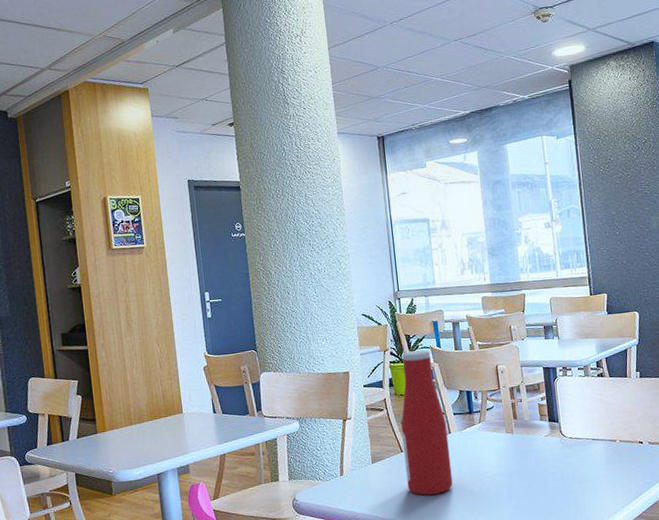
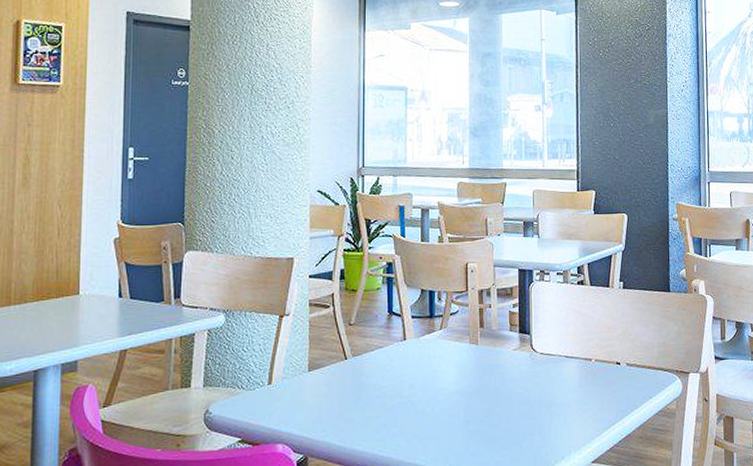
bottle: present [401,350,453,496] -> none [348,238,402,414]

